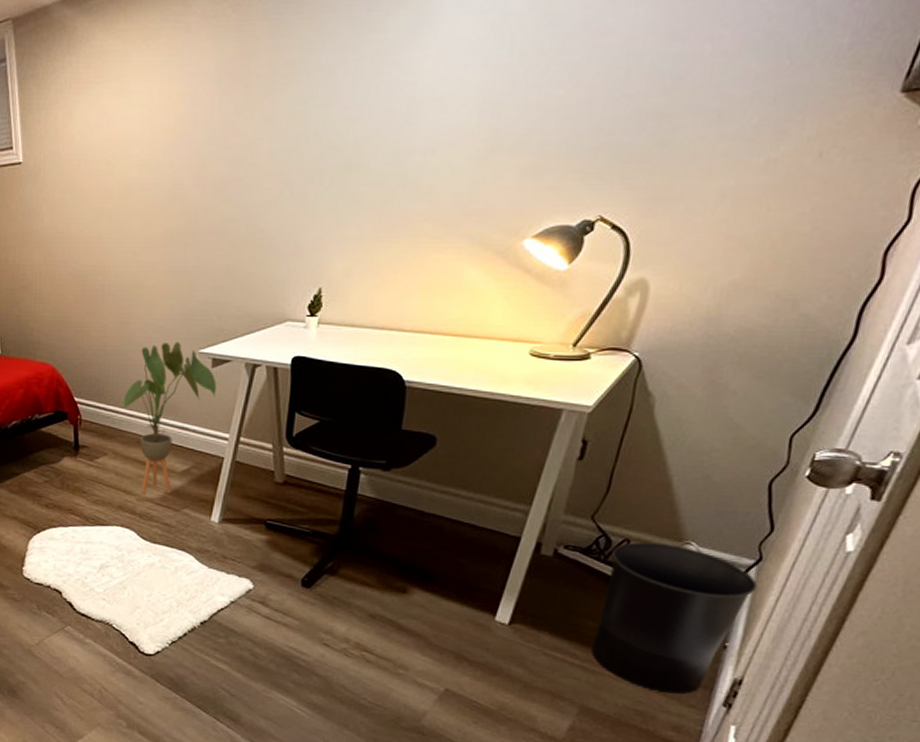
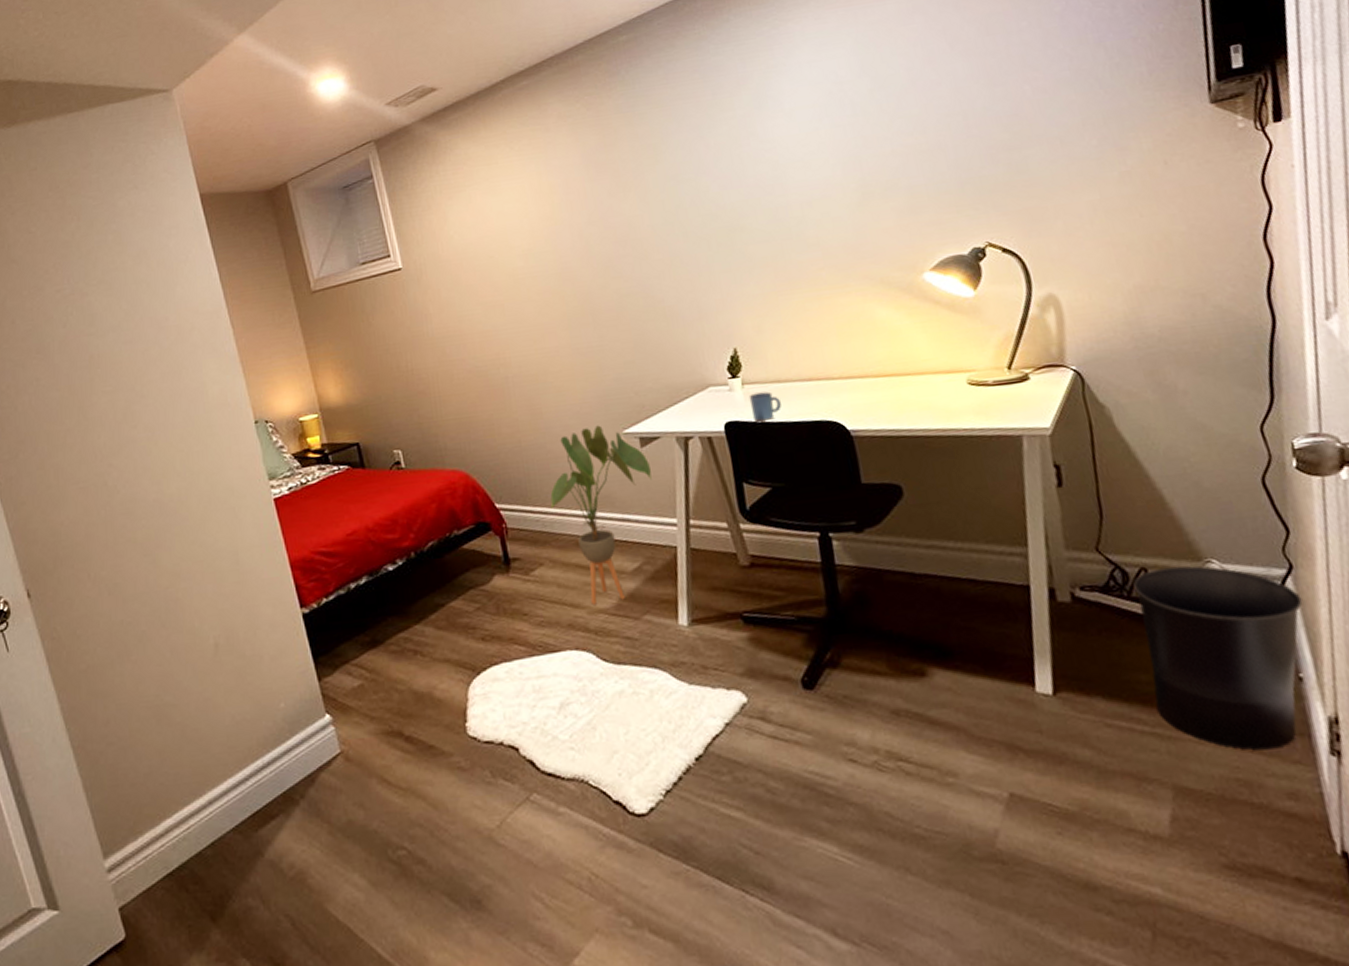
mug: none [320,333,349,362] -> present [748,391,782,423]

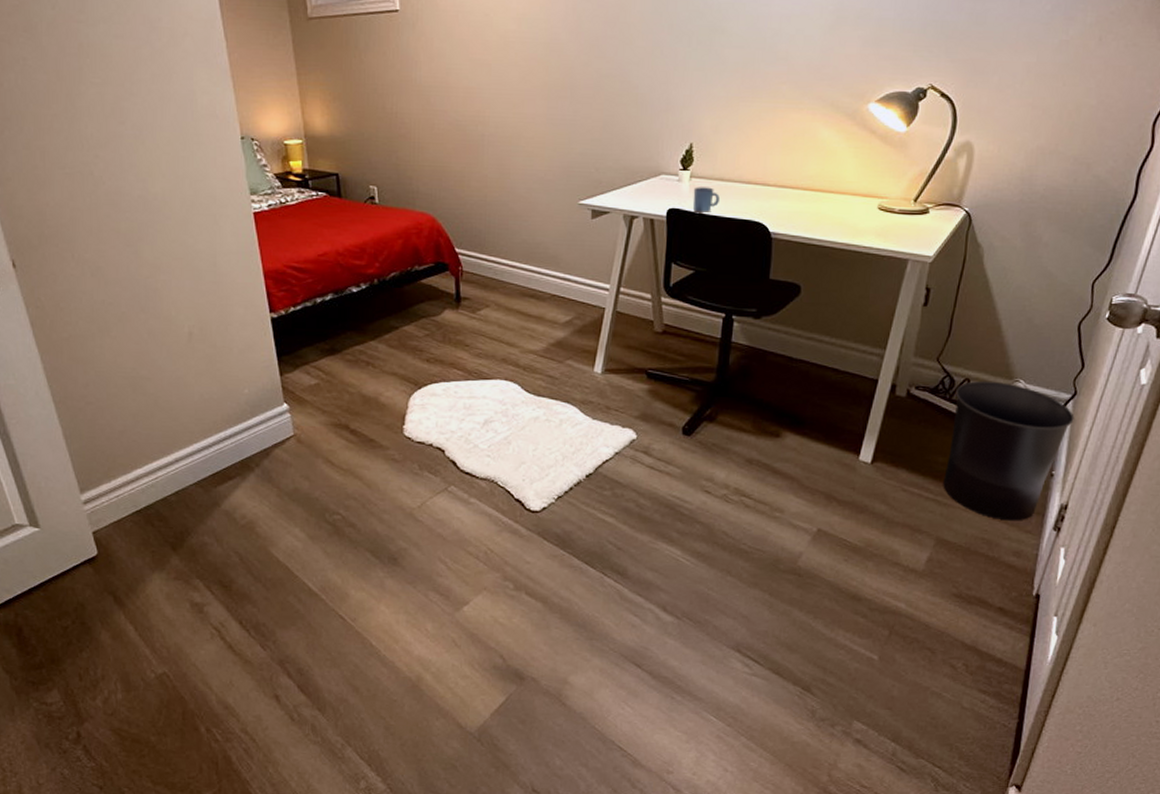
house plant: present [550,425,652,605] -> none [503,193,596,346]

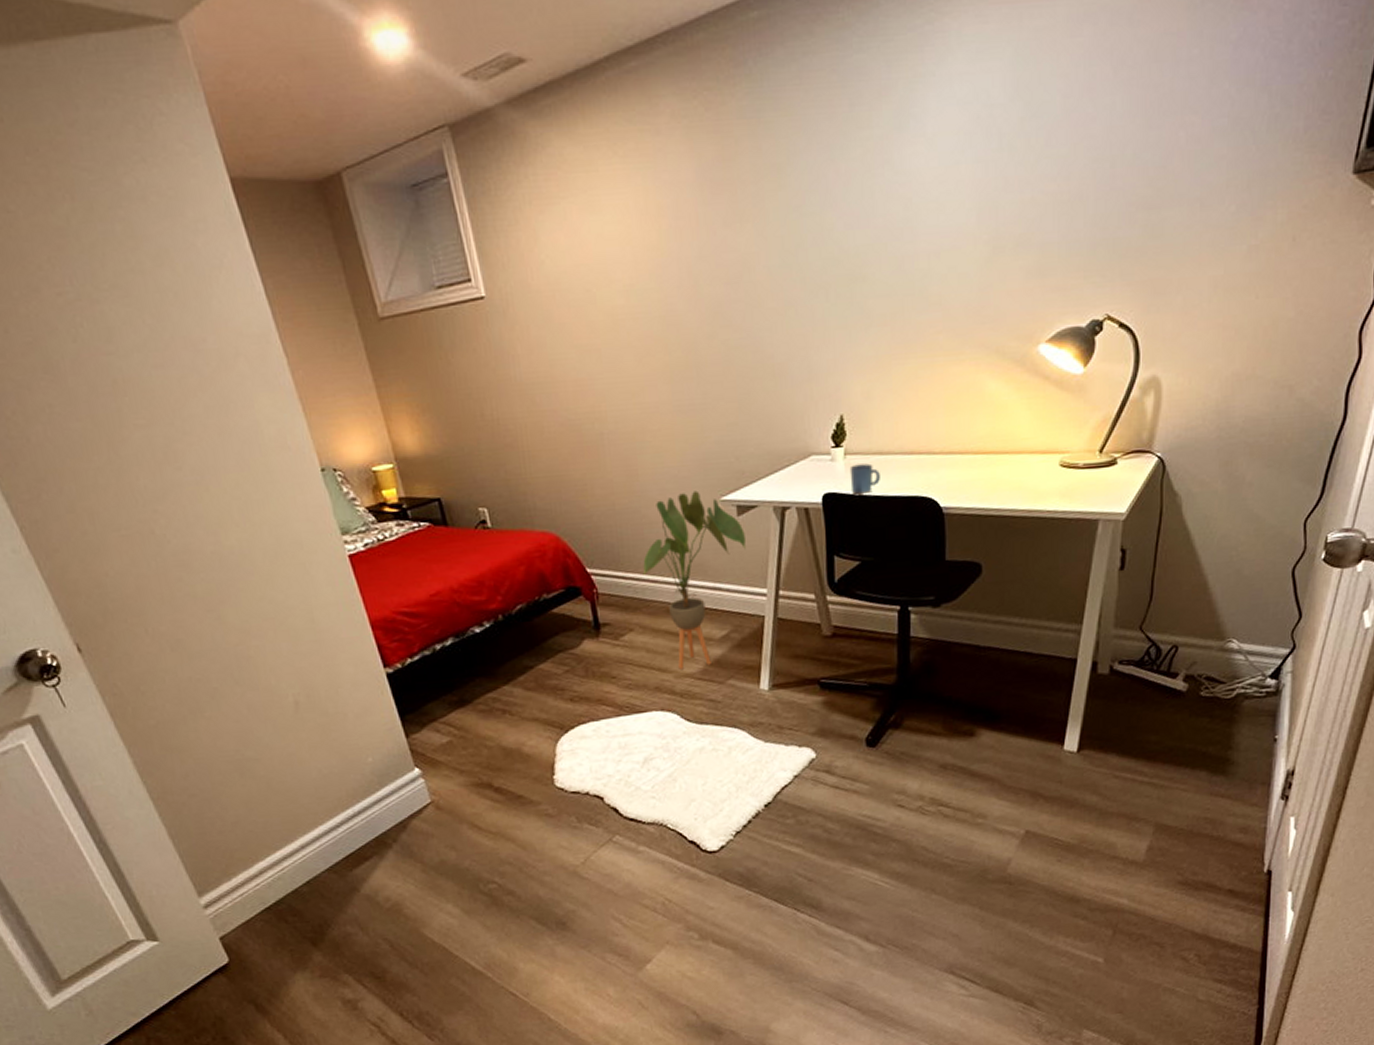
house plant: none [503,193,596,346] -> present [642,490,746,670]
waste bin: present [943,380,1074,521] -> none [1158,645,1295,796]

